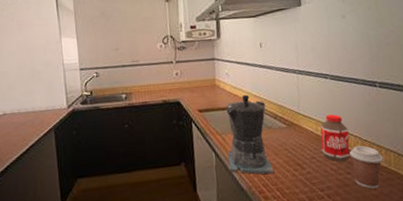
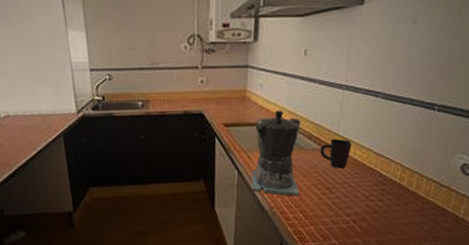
mug: none [286,116,313,145] -> present [320,138,352,169]
bottle: present [320,114,350,162] -> none [355,138,391,189]
coffee cup: present [349,145,384,189] -> none [386,173,423,218]

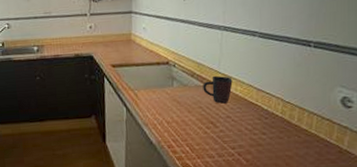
coffee maker: present [251,110,301,196] -> none [139,50,184,131]

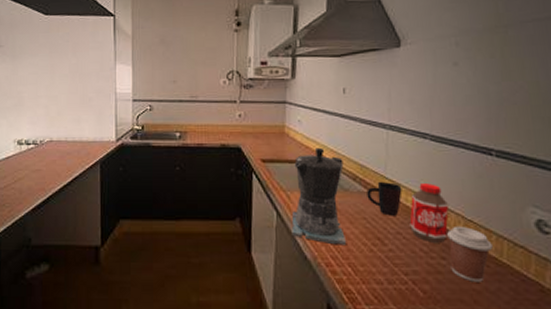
coffee maker: none [139,50,184,131] -> present [291,147,346,245]
bottle: none [238,74,272,122] -> present [409,184,449,243]
coffee cup: none [268,107,304,150] -> present [447,225,493,282]

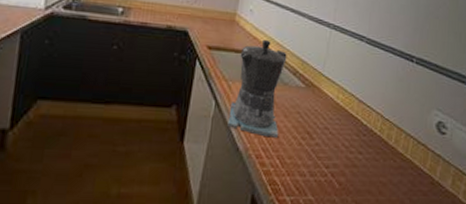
mug: present [367,181,402,216] -> none [303,77,336,112]
bottle: present [409,184,449,243] -> none [337,83,373,139]
coffee cup: present [447,225,493,282] -> none [365,123,401,175]

